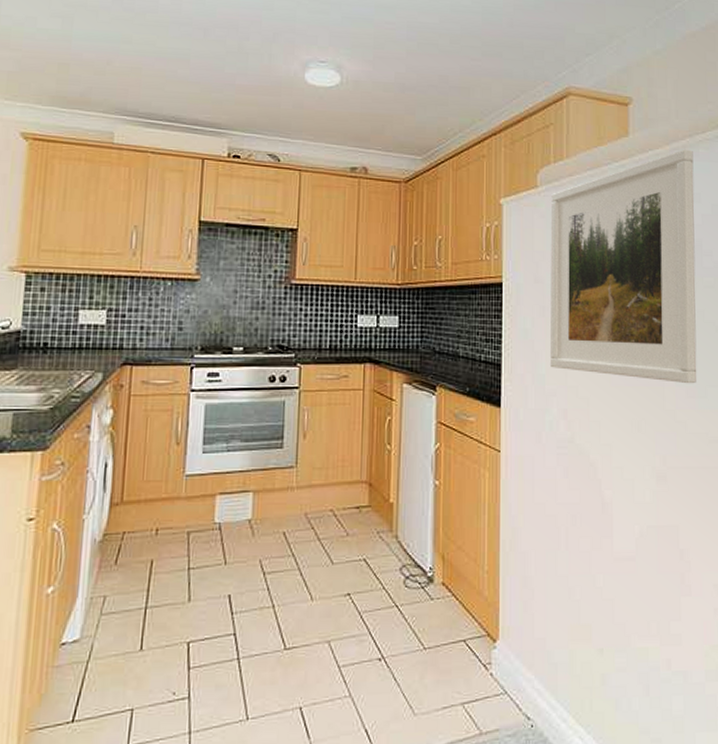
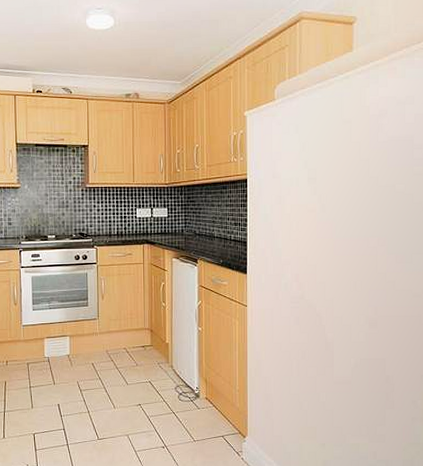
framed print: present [549,149,697,384] -> none [285,59,409,253]

